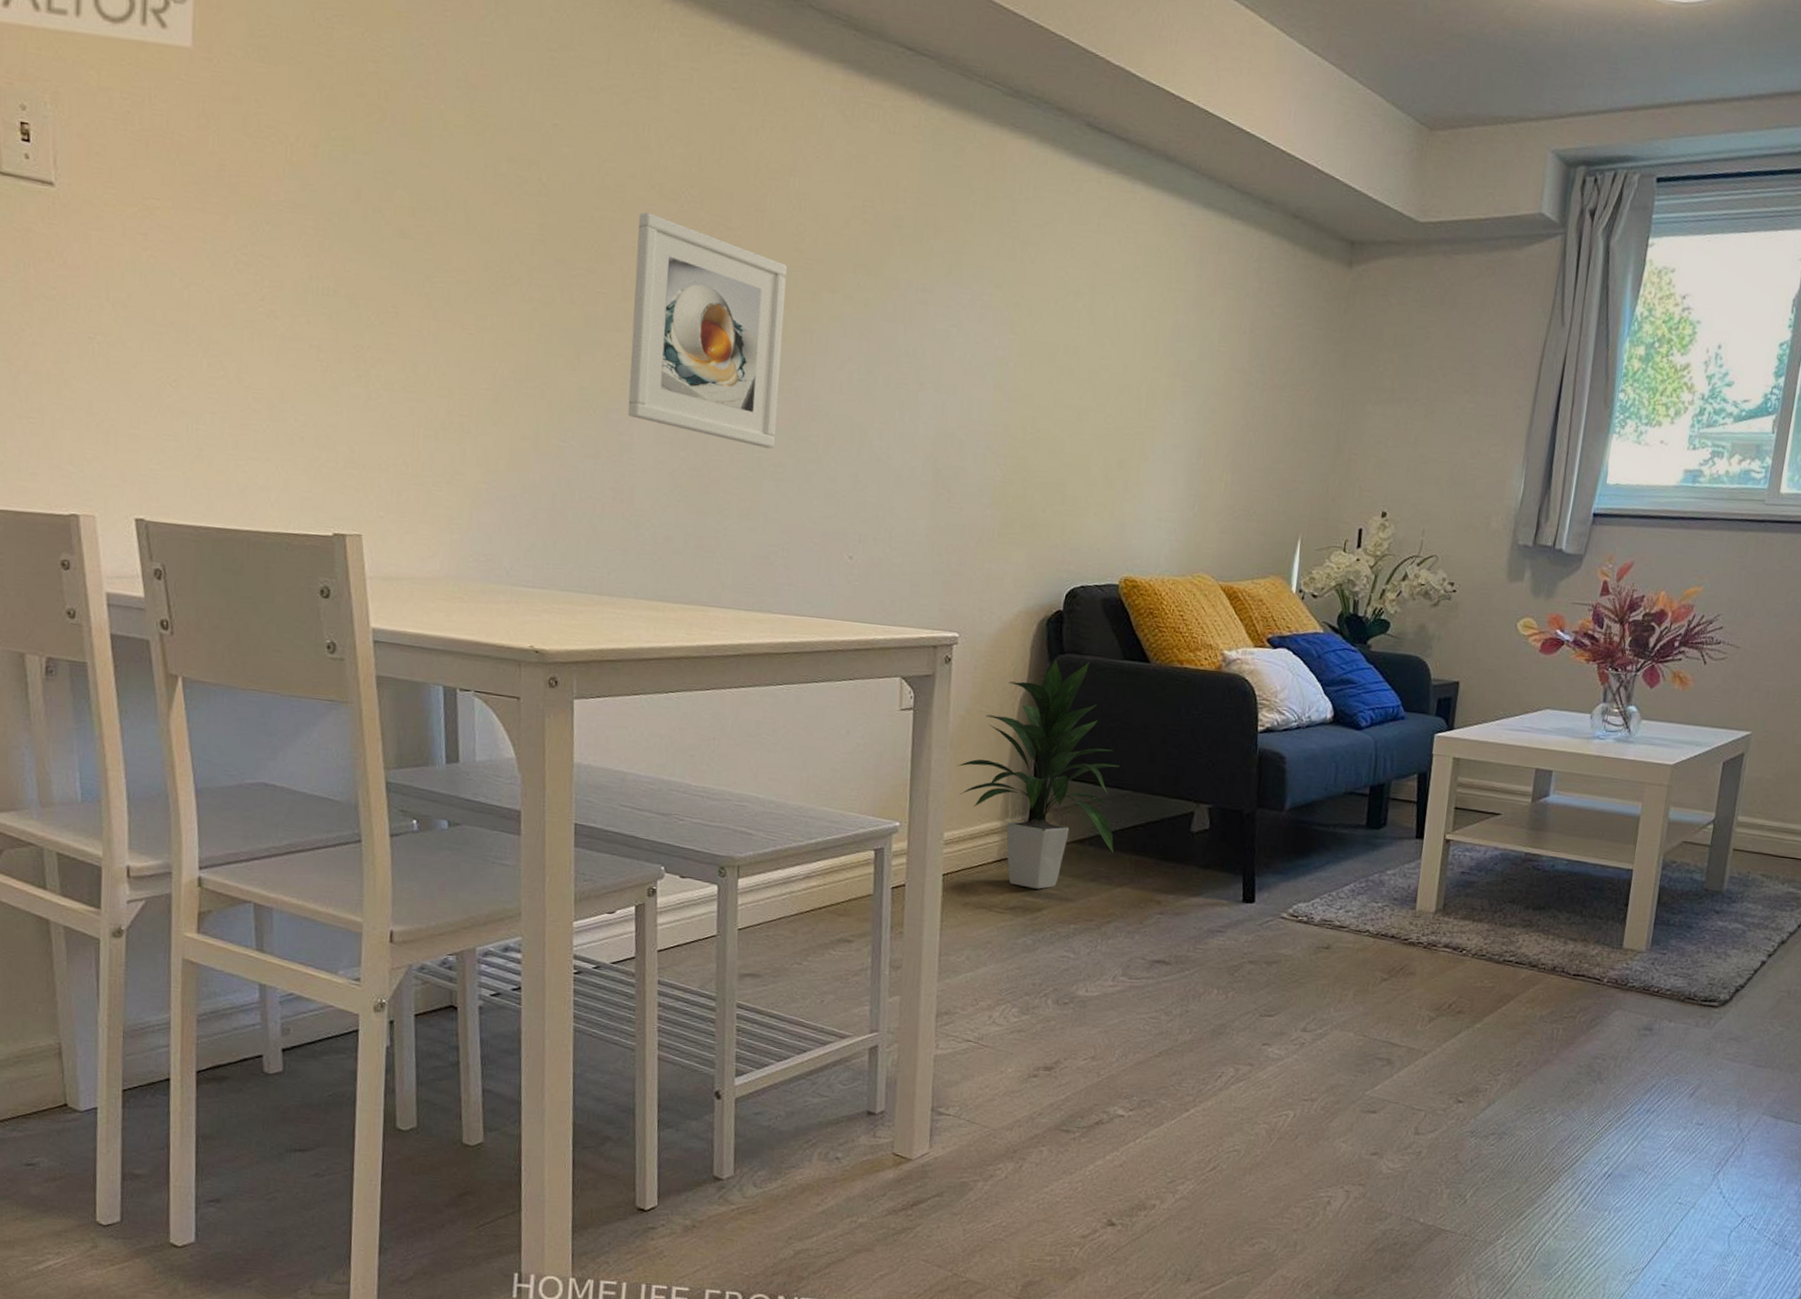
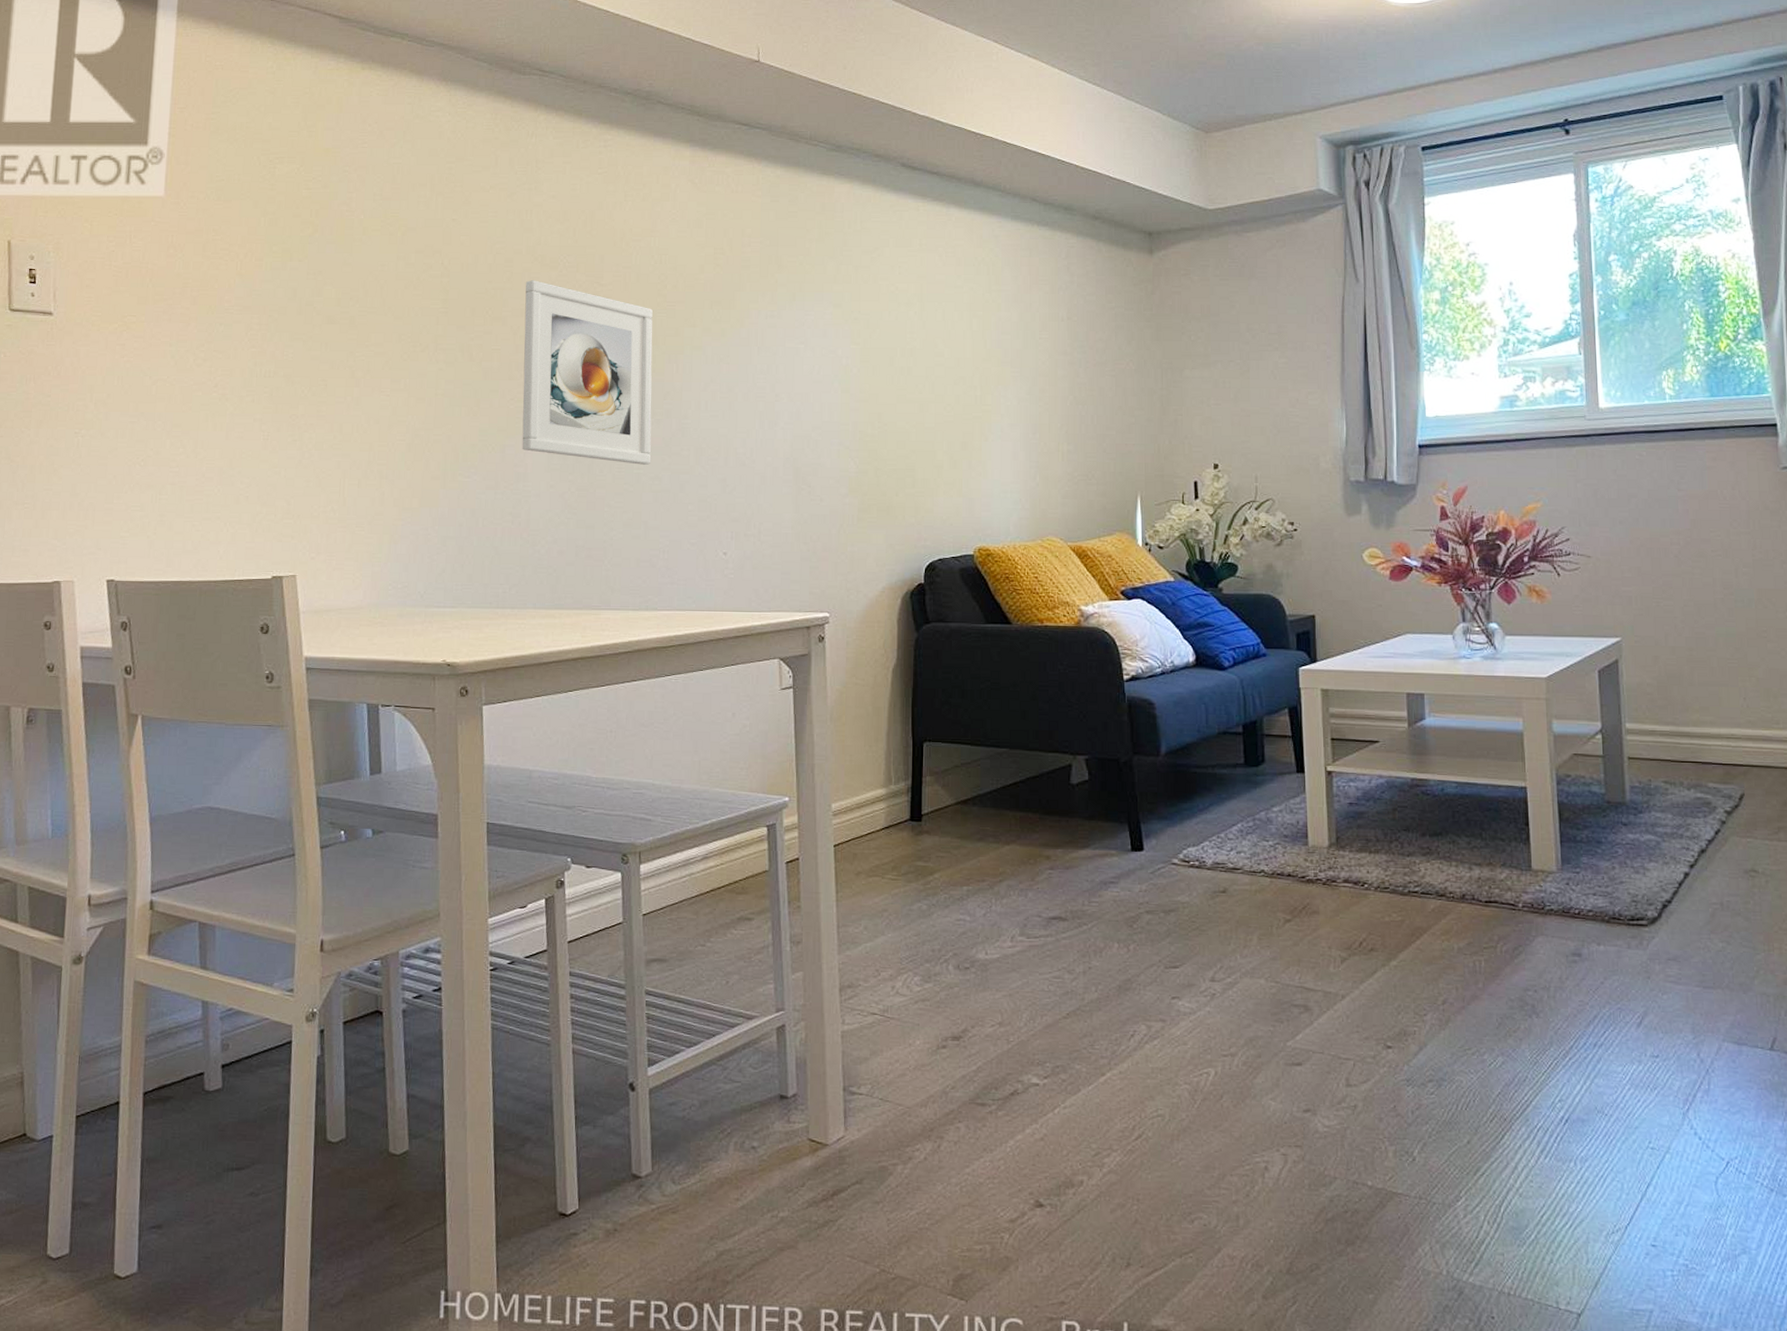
indoor plant: present [956,659,1120,889] -> none [838,628,997,853]

